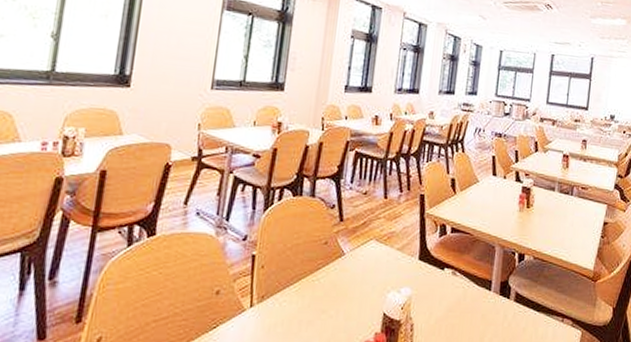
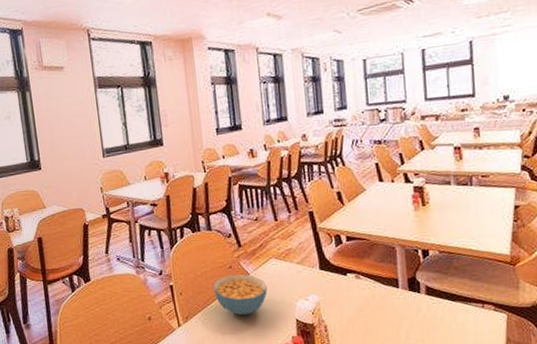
cereal bowl: none [301,251,361,302] -> present [213,273,268,316]

